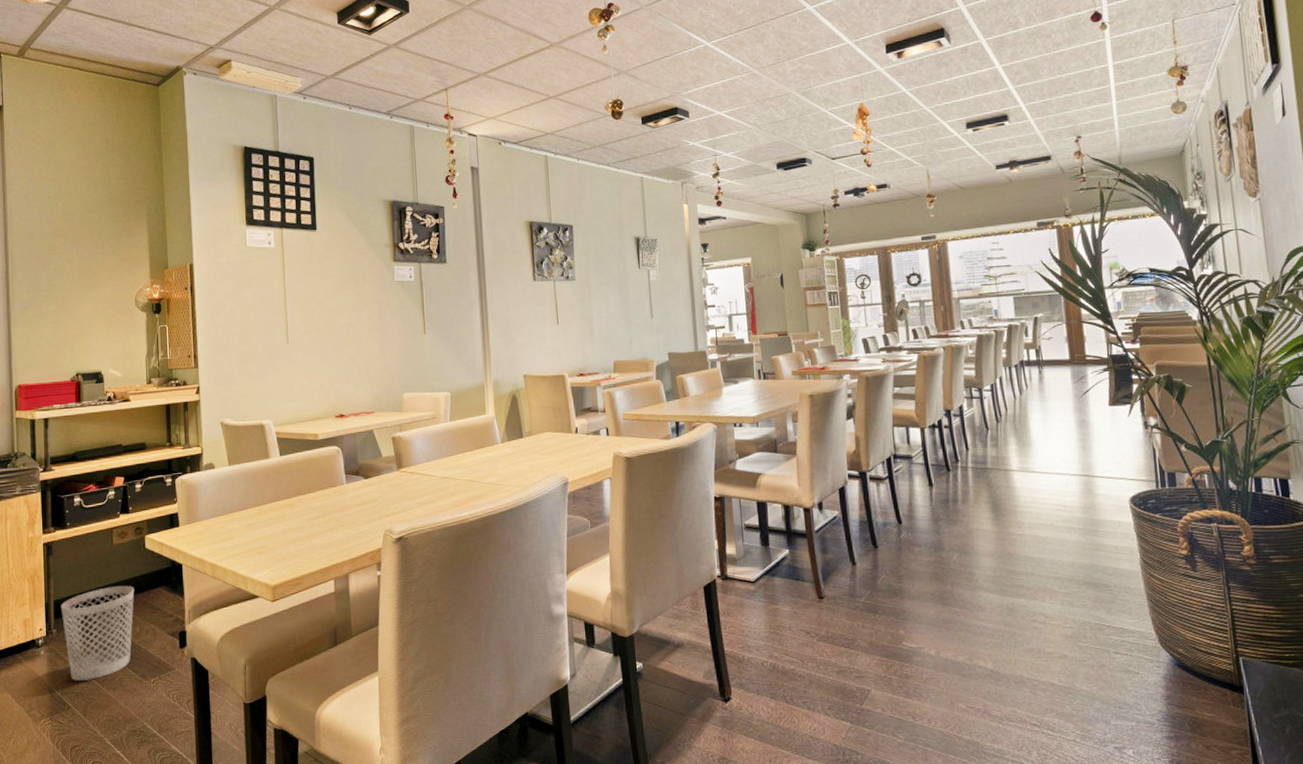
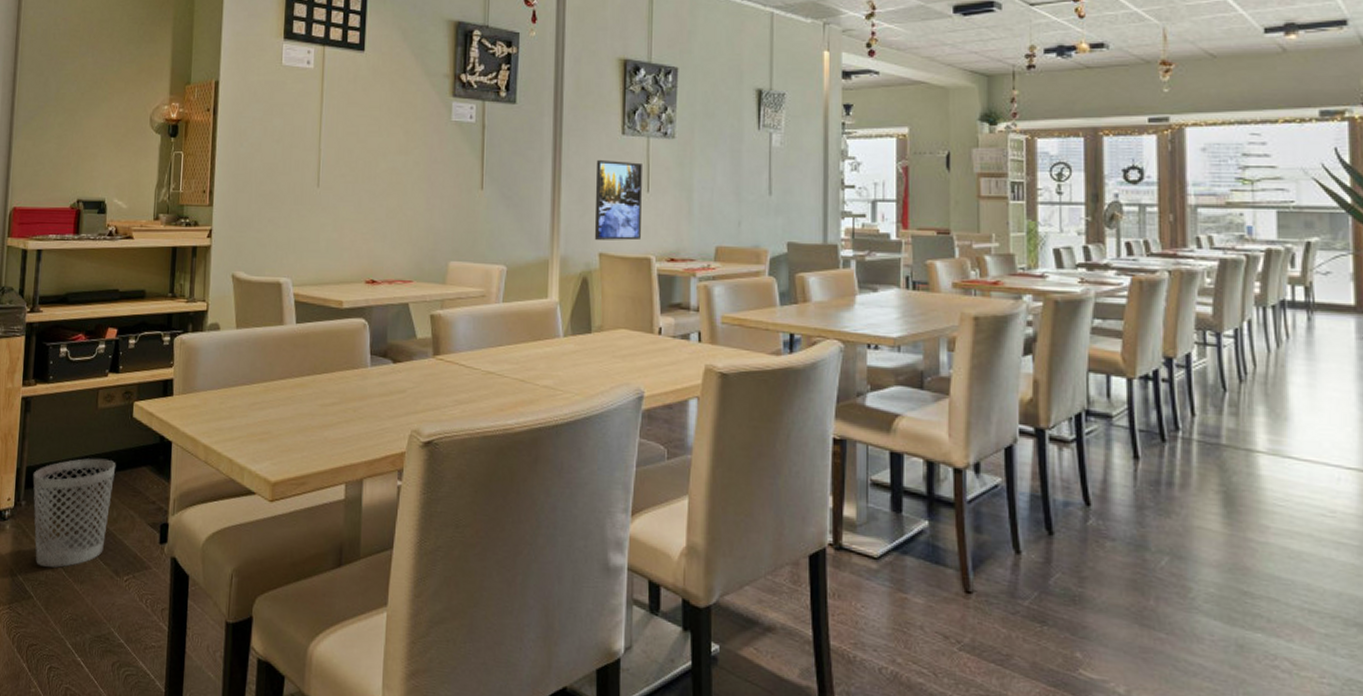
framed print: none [516,301,555,365] -> present [594,160,642,241]

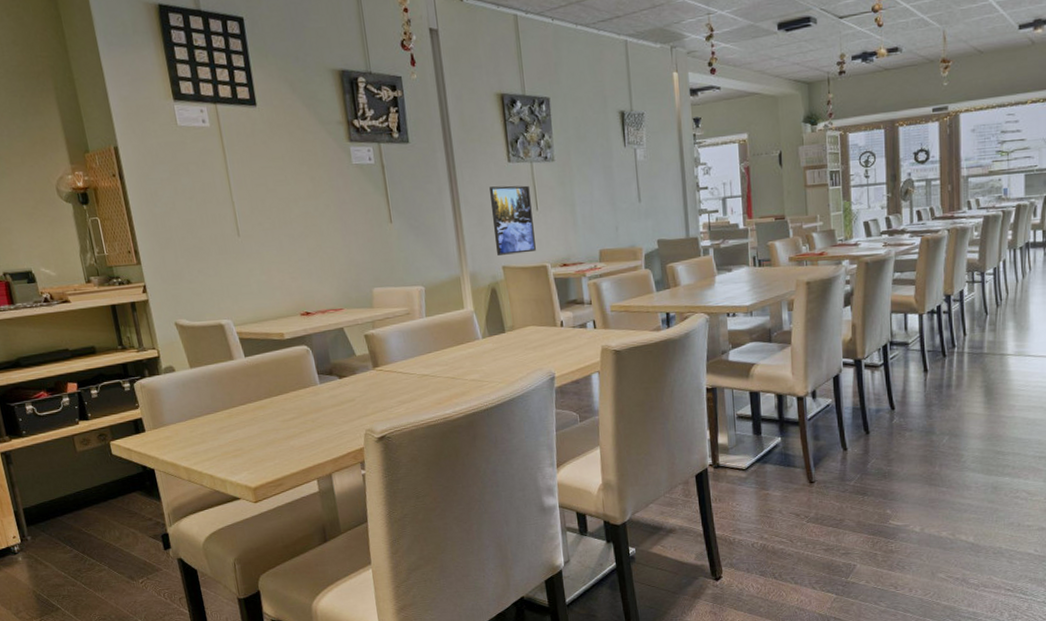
wastebasket: present [33,458,116,568] -> none [31,491,115,584]

